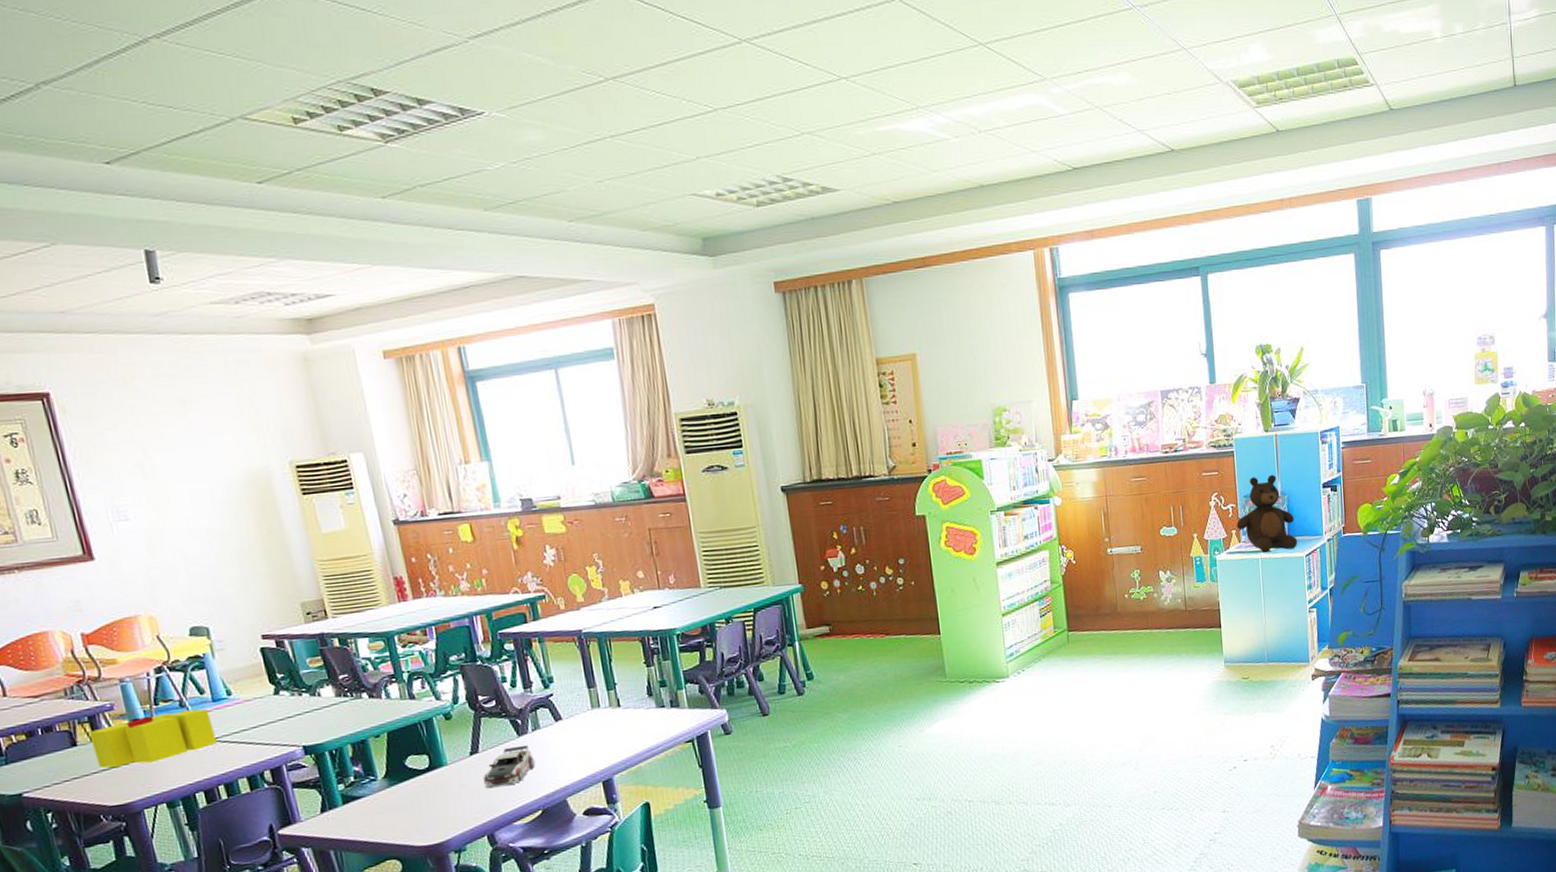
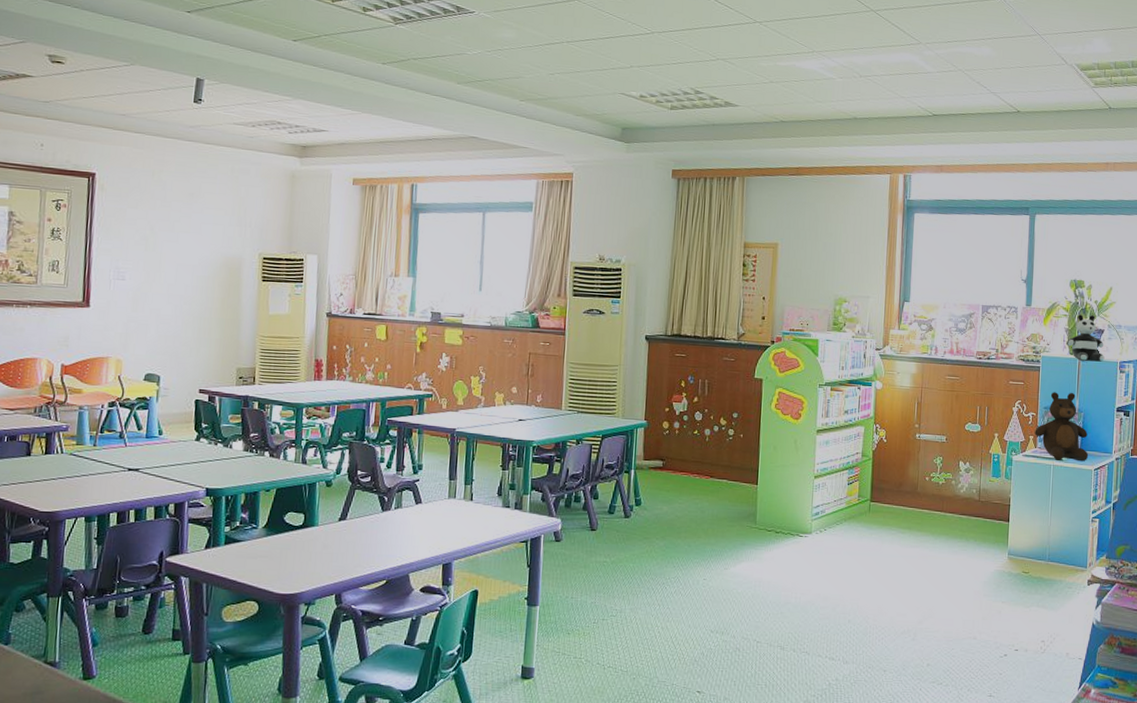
toy blocks: present [88,709,217,768] -> none [41,440,141,480]
toy car: present [483,744,536,788] -> none [344,520,391,553]
stuffed animal: none [1260,383,1304,438] -> present [1066,314,1105,362]

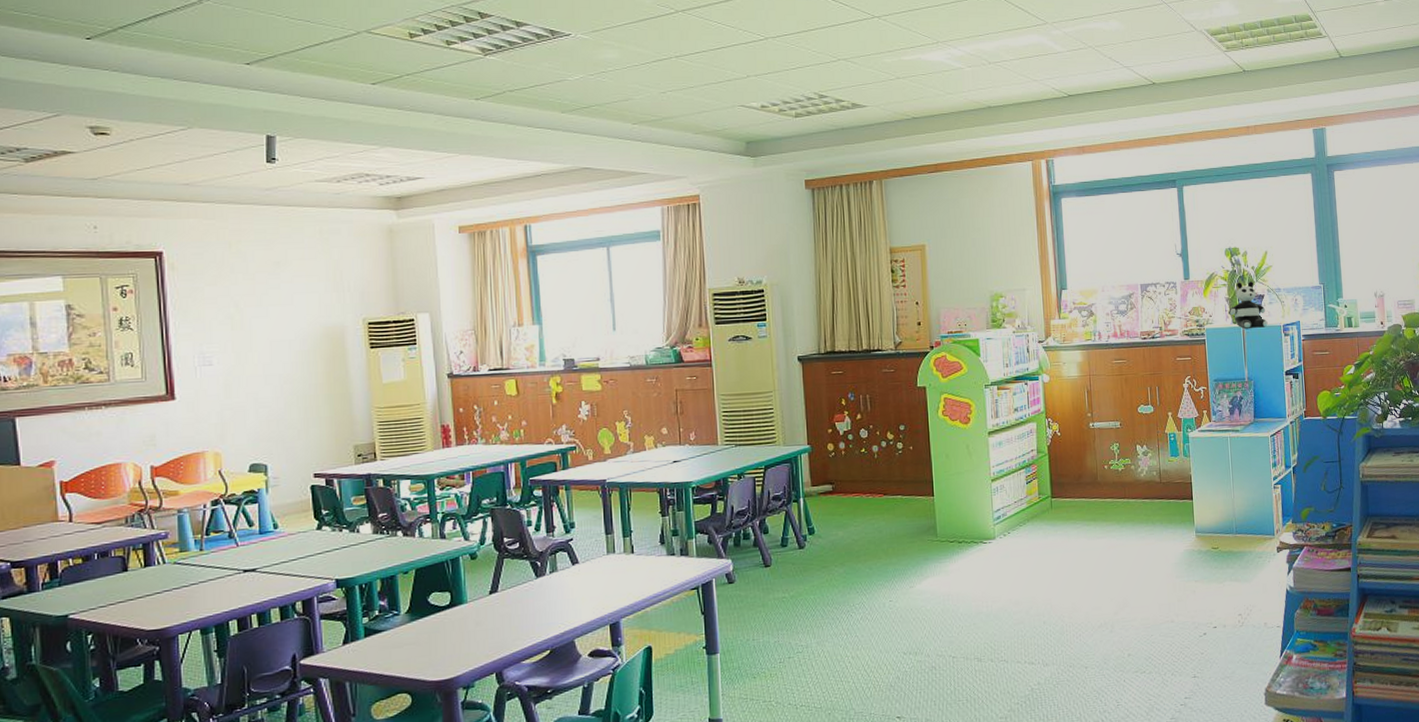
teddy bear: present [1035,392,1089,462] -> none [1207,361,1264,432]

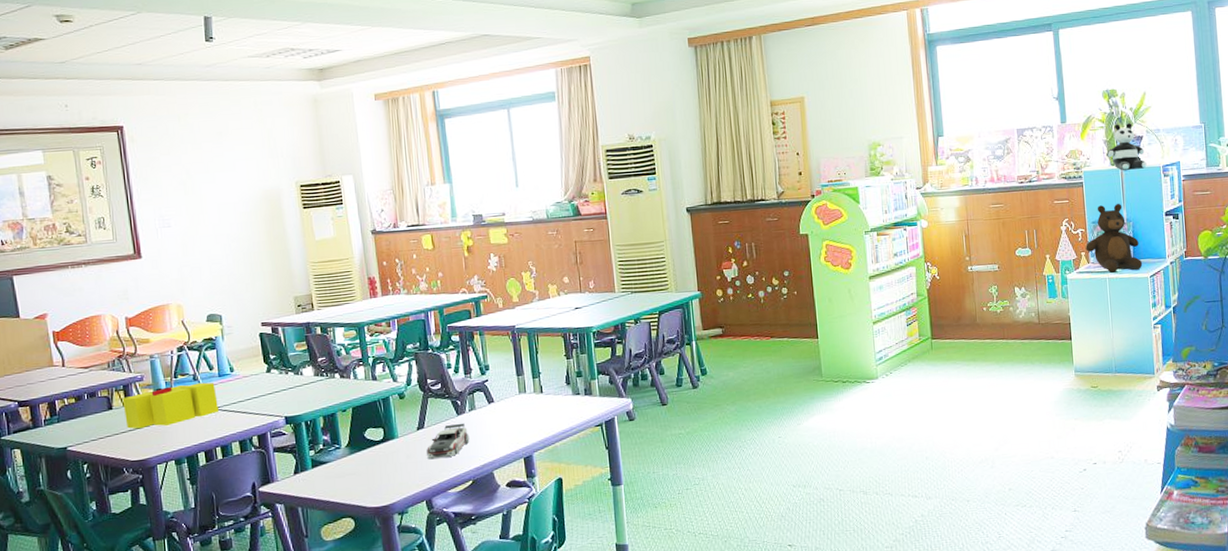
toy blocks: none [140,540,257,594] -> present [122,382,219,429]
toy car: none [499,586,549,627] -> present [427,423,470,460]
teddy bear: none [1207,361,1264,432] -> present [1086,203,1143,273]

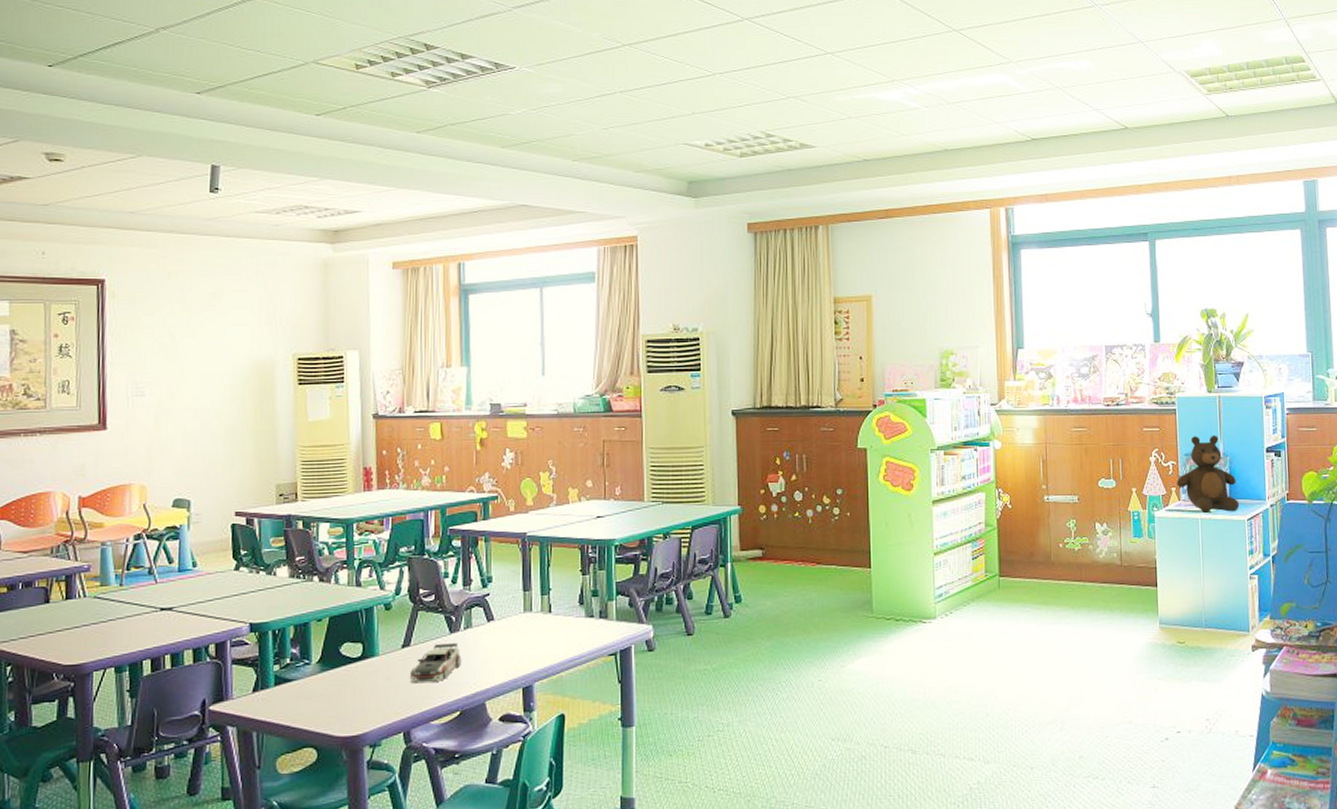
toy blocks: present [122,382,219,429] -> none [62,577,174,628]
stuffed animal: present [1106,123,1147,171] -> none [1203,347,1247,400]

